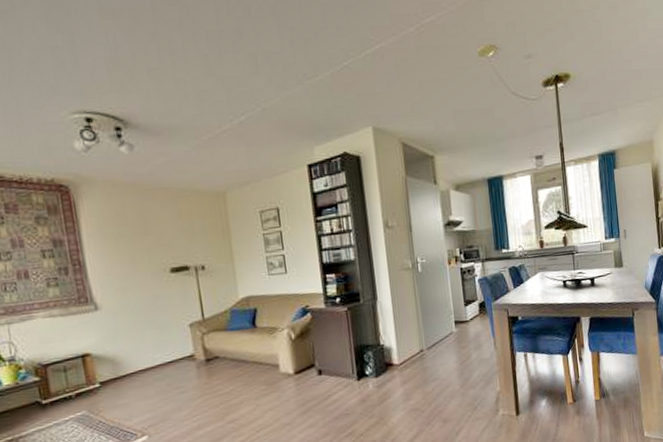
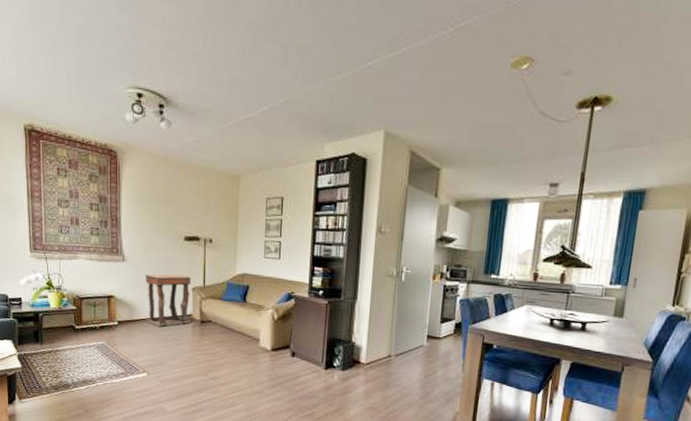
side table: none [126,312,194,379] -> present [144,274,191,327]

